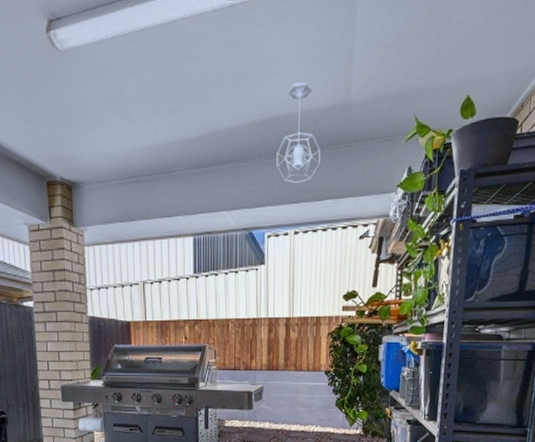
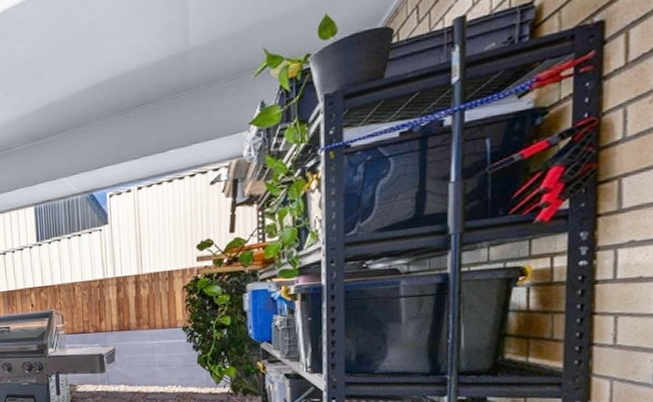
pendant light: present [276,82,320,184] -> none [113,39,160,140]

